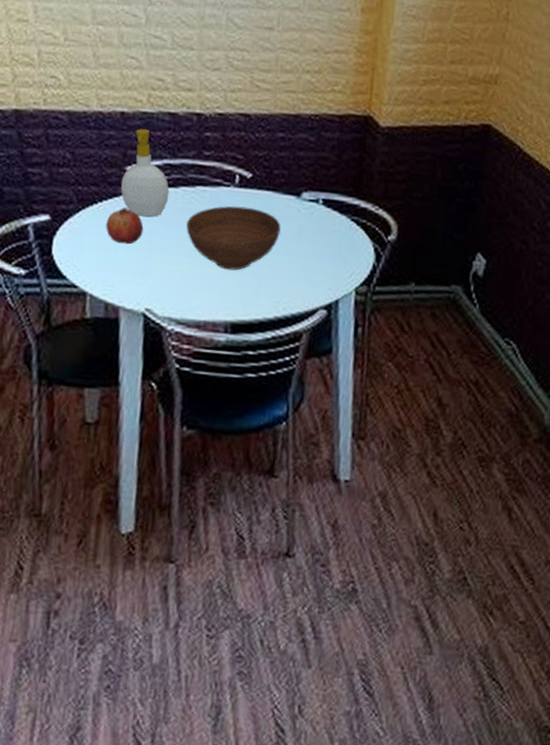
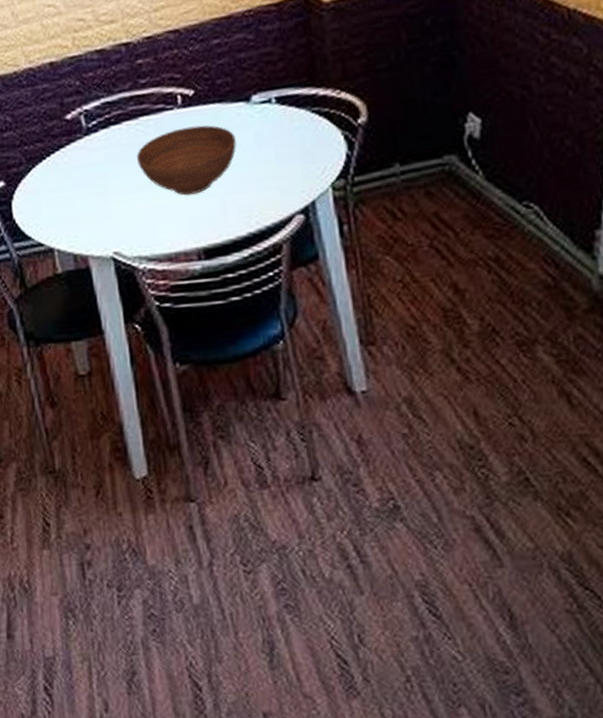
fruit: present [106,208,144,244] -> none [58,157,96,194]
soap bottle: present [121,129,170,217] -> none [64,73,114,162]

